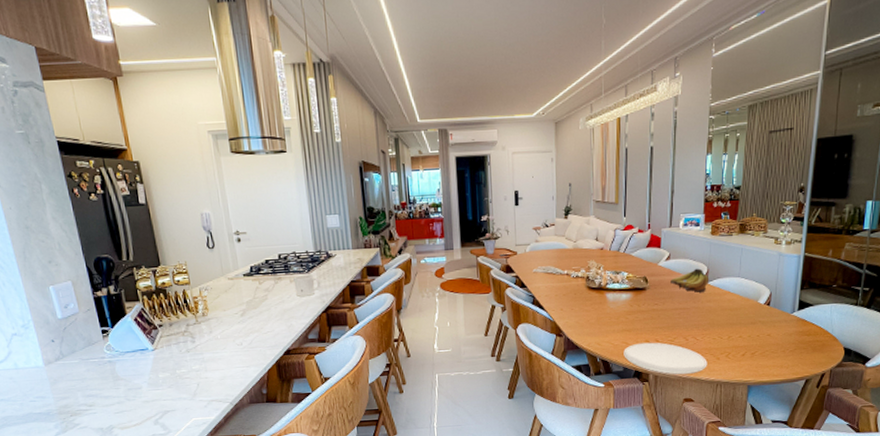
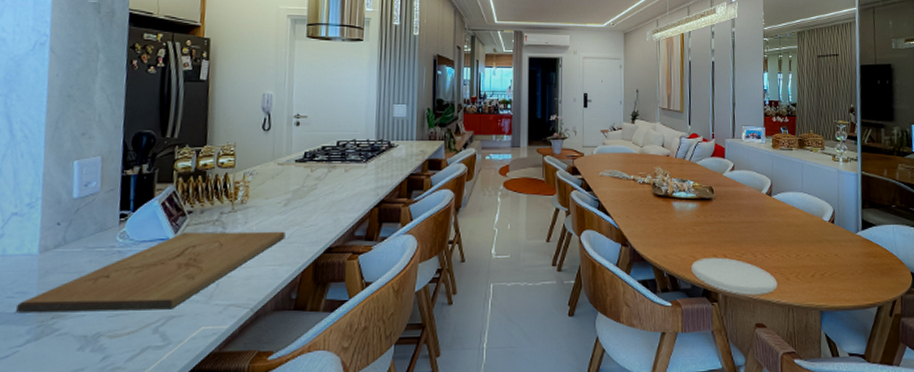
cutting board: none [40,338,248,412] -> present [15,231,286,312]
mug: present [293,274,320,298] -> none [348,164,377,189]
fruit: present [670,268,709,292] -> none [736,181,774,206]

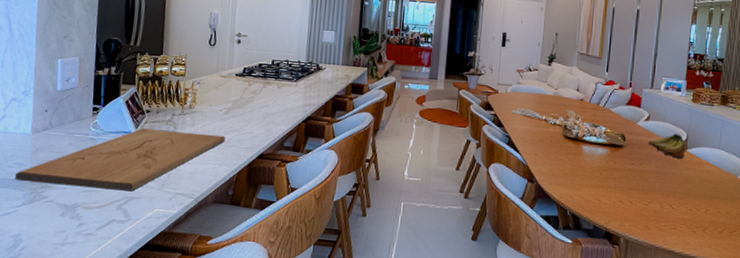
plate: present [691,257,778,296] -> none [595,202,682,245]
fruit: none [736,181,774,206] -> present [648,133,689,159]

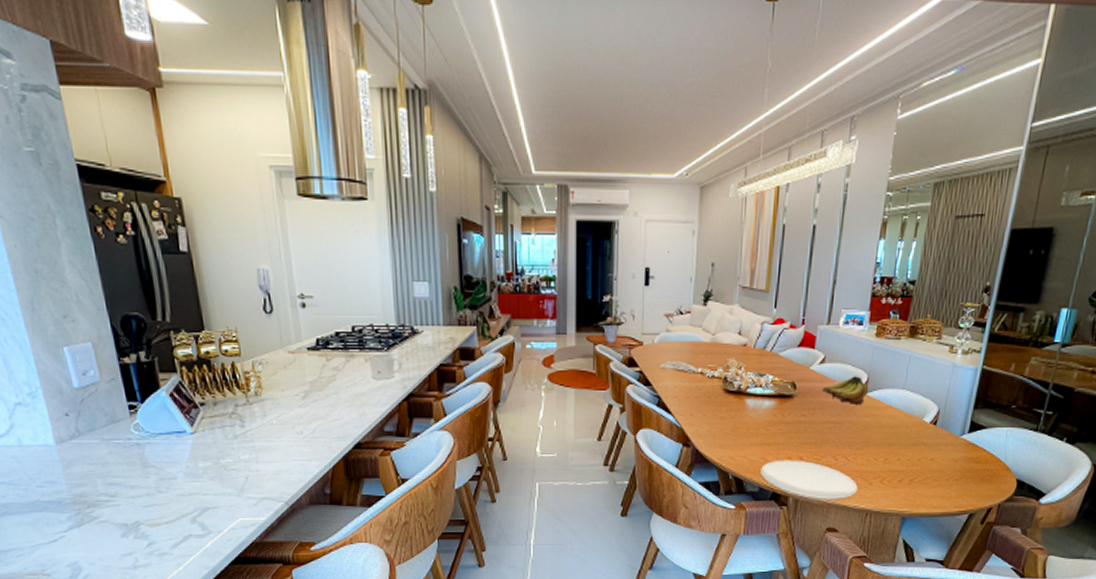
cutting board: present [14,128,225,192] -> none [49,425,309,502]
mug: none [280,82,306,105] -> present [369,353,402,381]
plate: none [595,202,682,245] -> present [760,460,858,500]

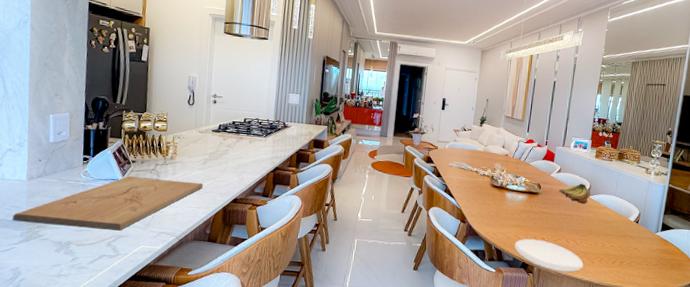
cutting board: none [49,425,309,502] -> present [12,176,203,231]
mug: present [369,353,402,381] -> none [251,138,274,157]

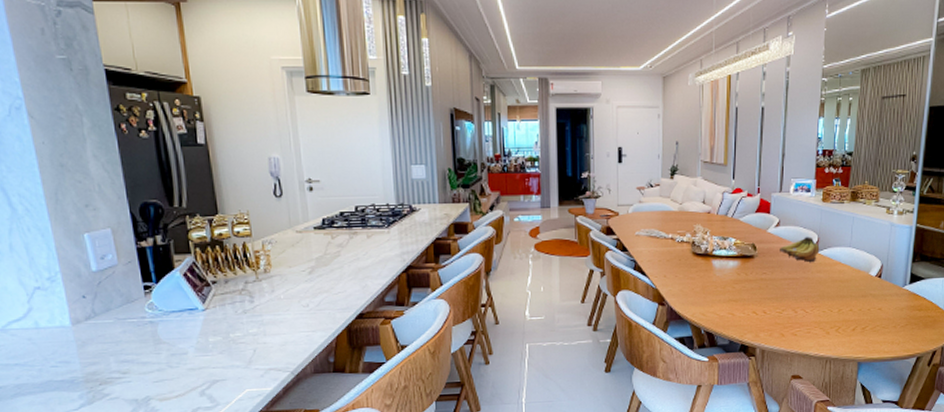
cutting board: present [12,176,203,231] -> none [62,298,315,380]
plate: present [514,238,583,273] -> none [729,314,817,350]

